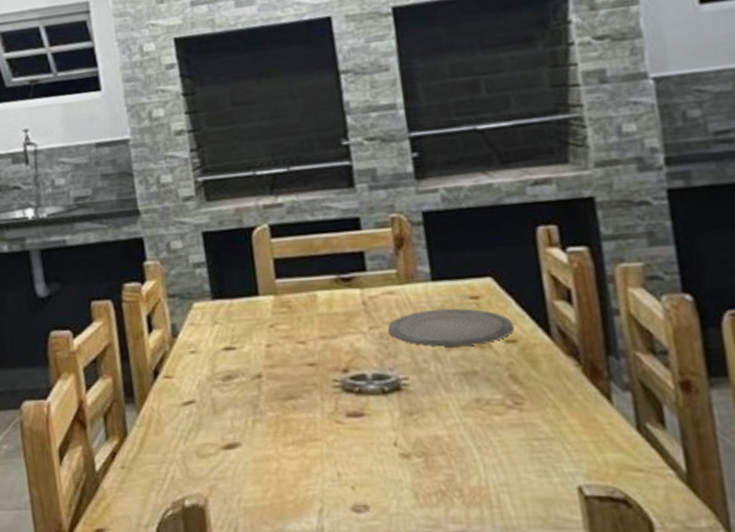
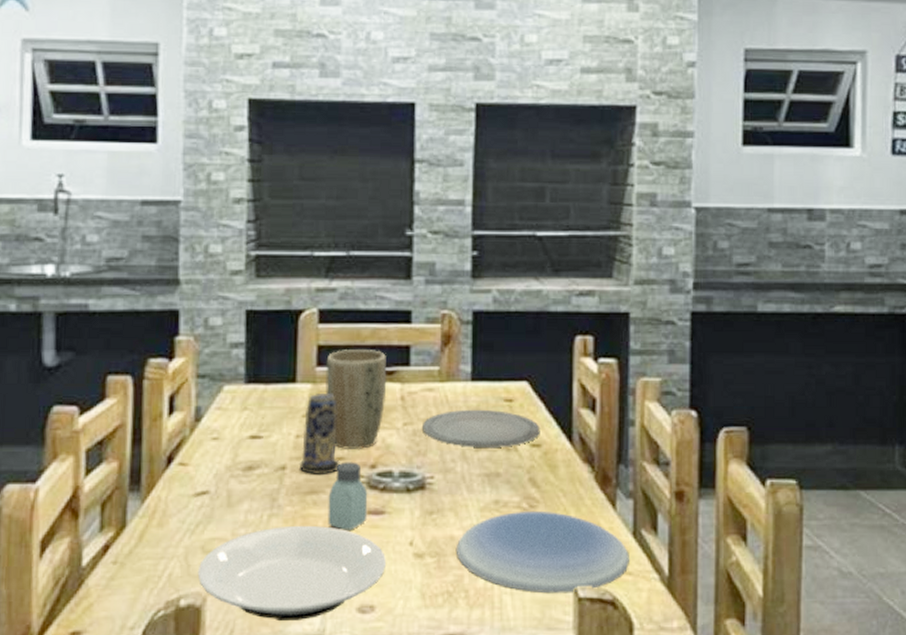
plate: none [196,429,374,521] -> present [197,525,386,622]
candle: none [271,303,313,381] -> present [299,394,340,474]
plant pot: none [284,258,348,356] -> present [325,350,387,449]
saltshaker: none [306,367,348,433] -> present [327,462,368,530]
plate: none [442,407,638,492] -> present [455,510,629,594]

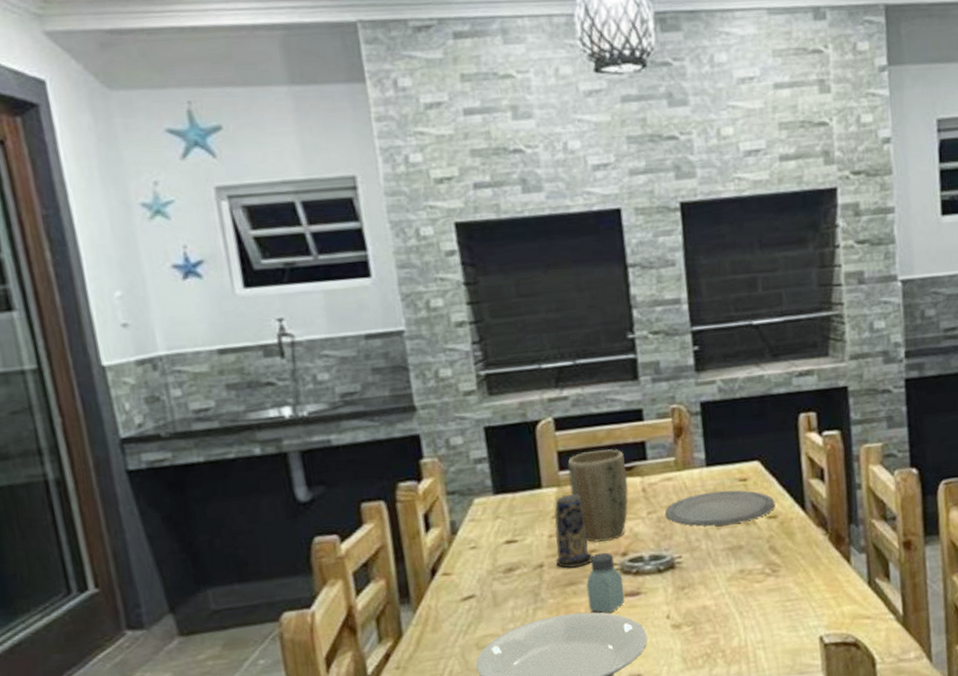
plate: present [455,510,629,594] -> none [709,573,867,645]

